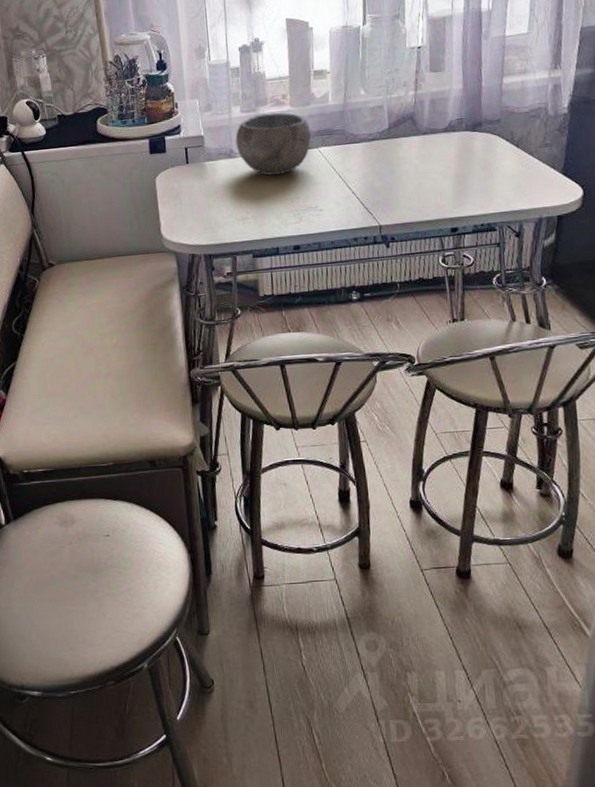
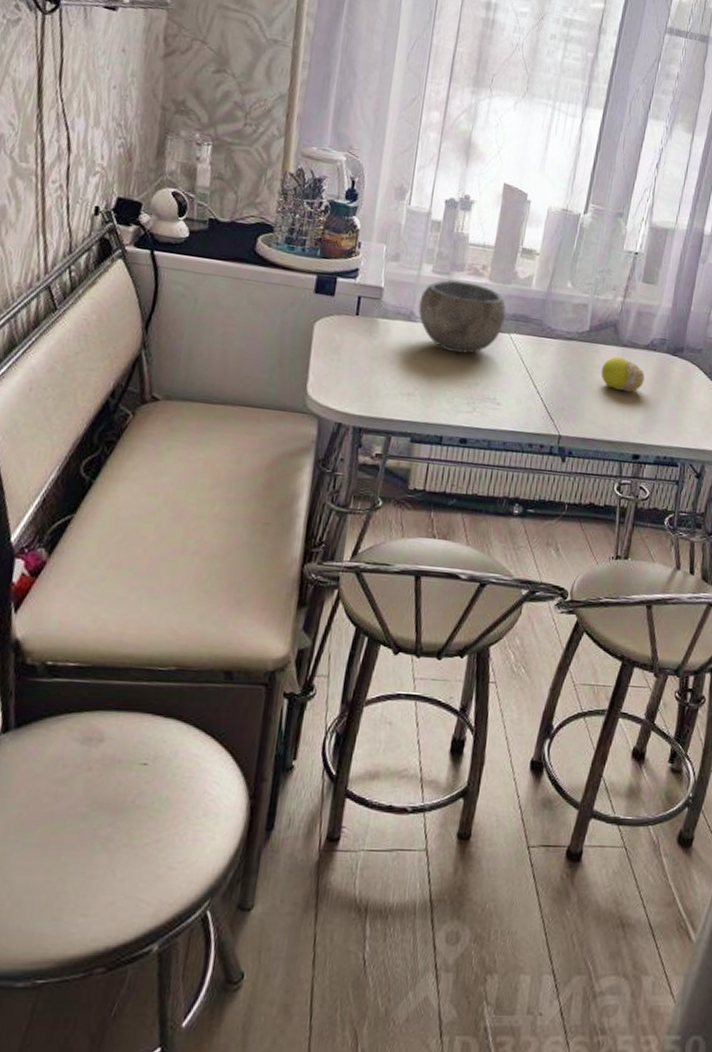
fruit: none [406,144,449,175] -> present [601,356,645,393]

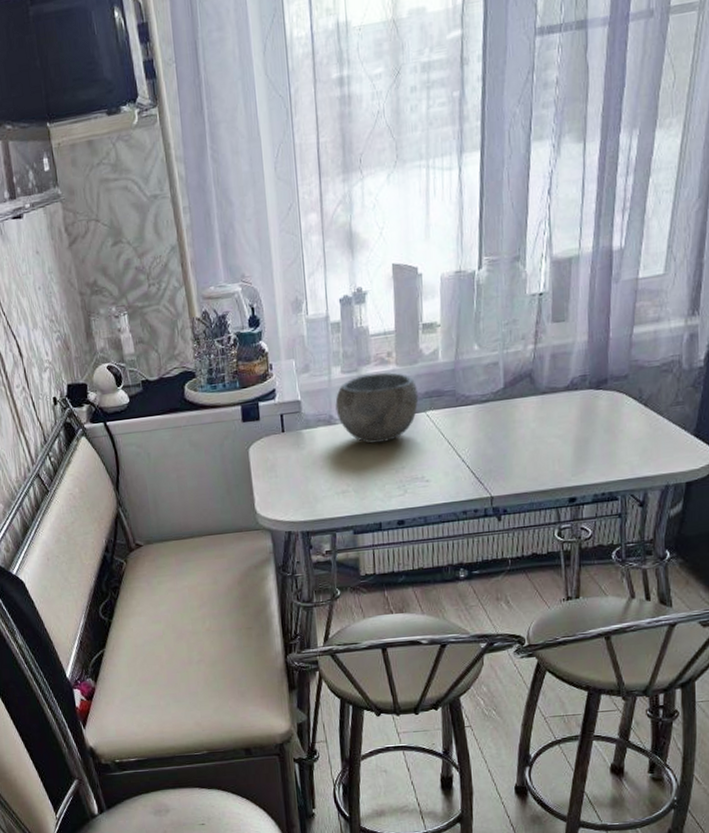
fruit: present [601,356,645,393] -> none [523,405,569,439]

